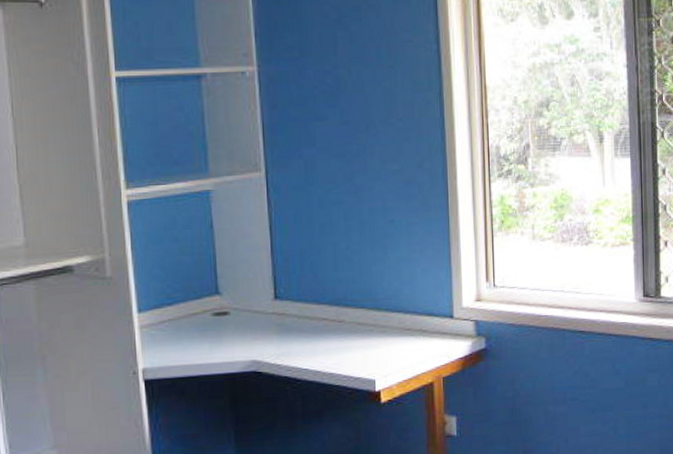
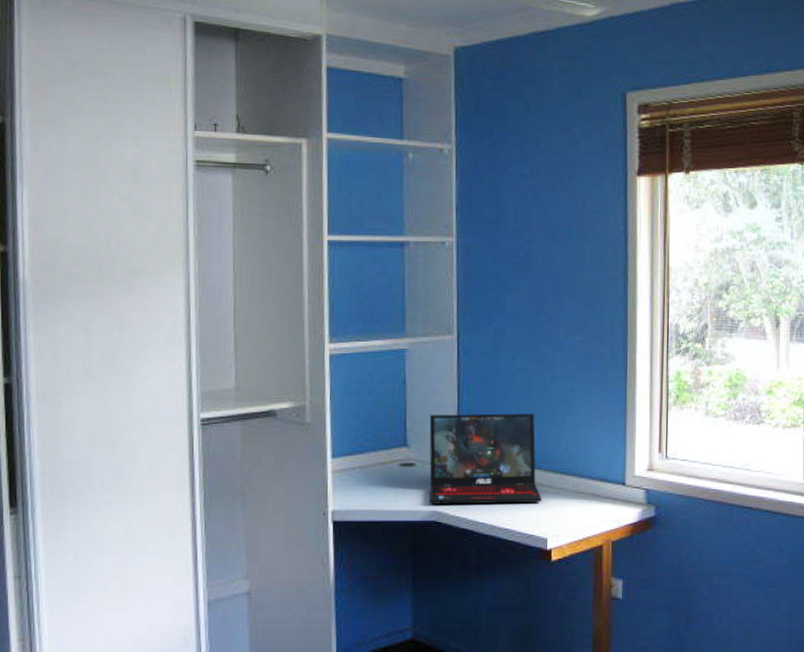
laptop: none [241,250,368,354] -> present [429,413,542,505]

